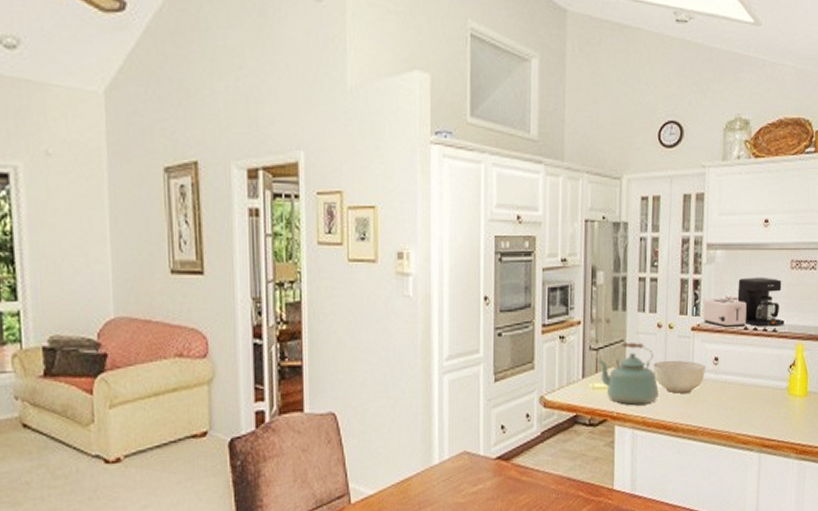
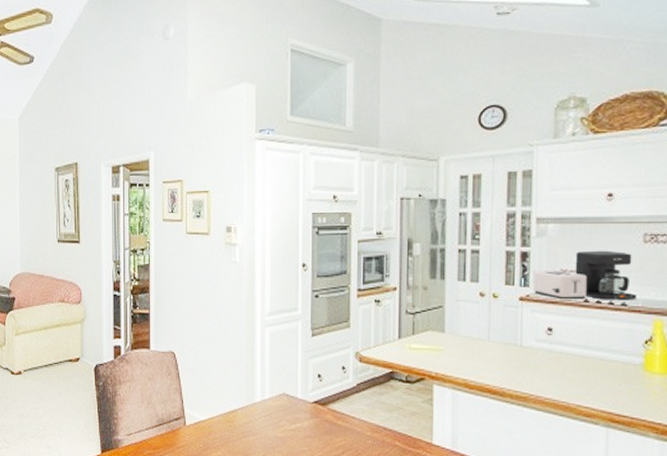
kettle: present [599,342,659,405] -> none [416,308,482,367]
bowl: present [653,360,705,394] -> none [475,327,537,360]

